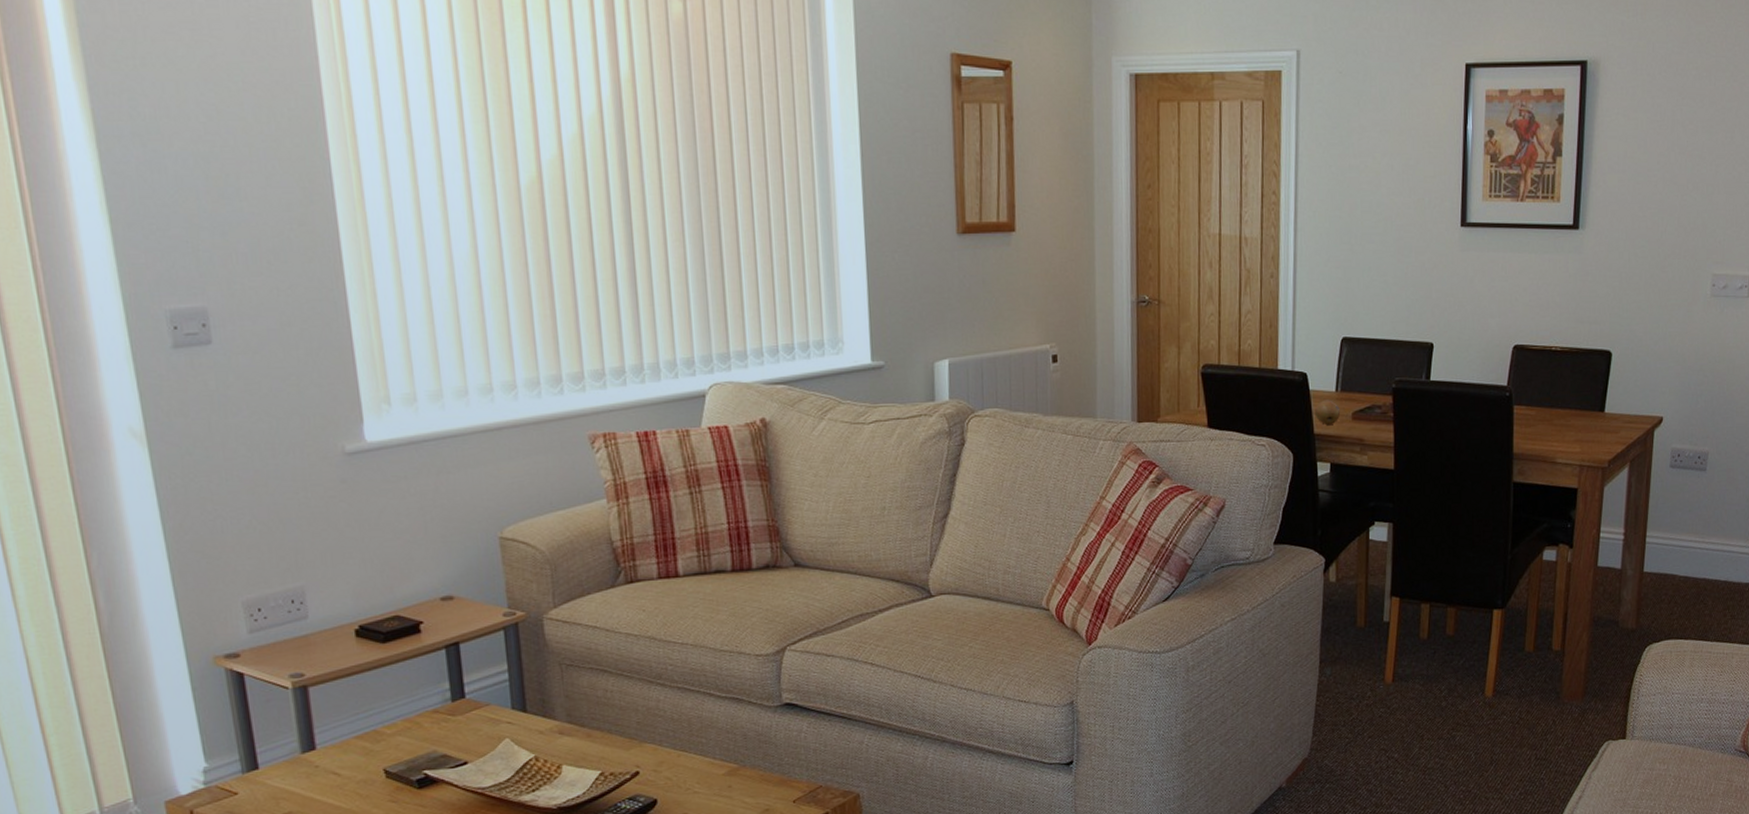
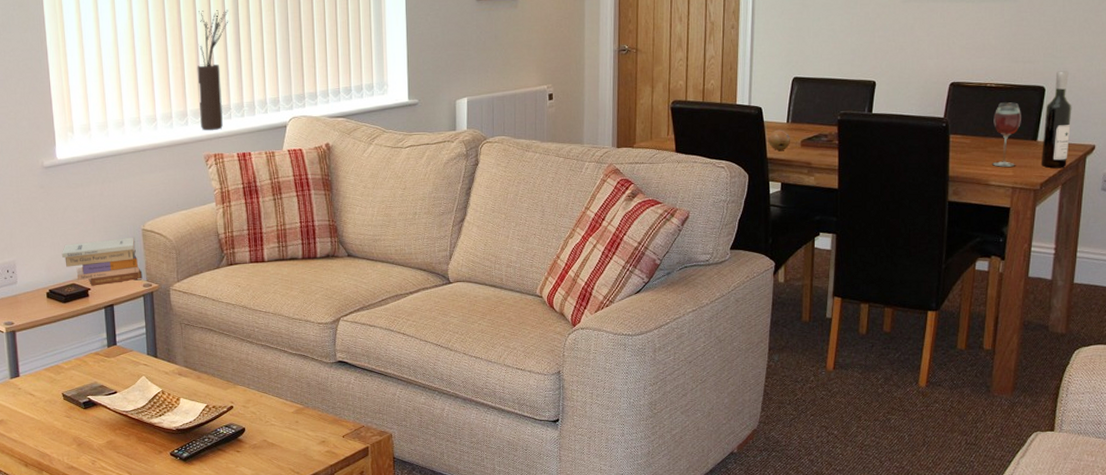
books: none [376,548,502,618] -> present [61,237,143,286]
vase: none [574,238,620,403] -> present [197,9,229,131]
wineglass: none [1559,368,1588,442] -> present [992,102,1021,167]
bottle: none [1608,333,1639,444] -> present [1040,71,1072,169]

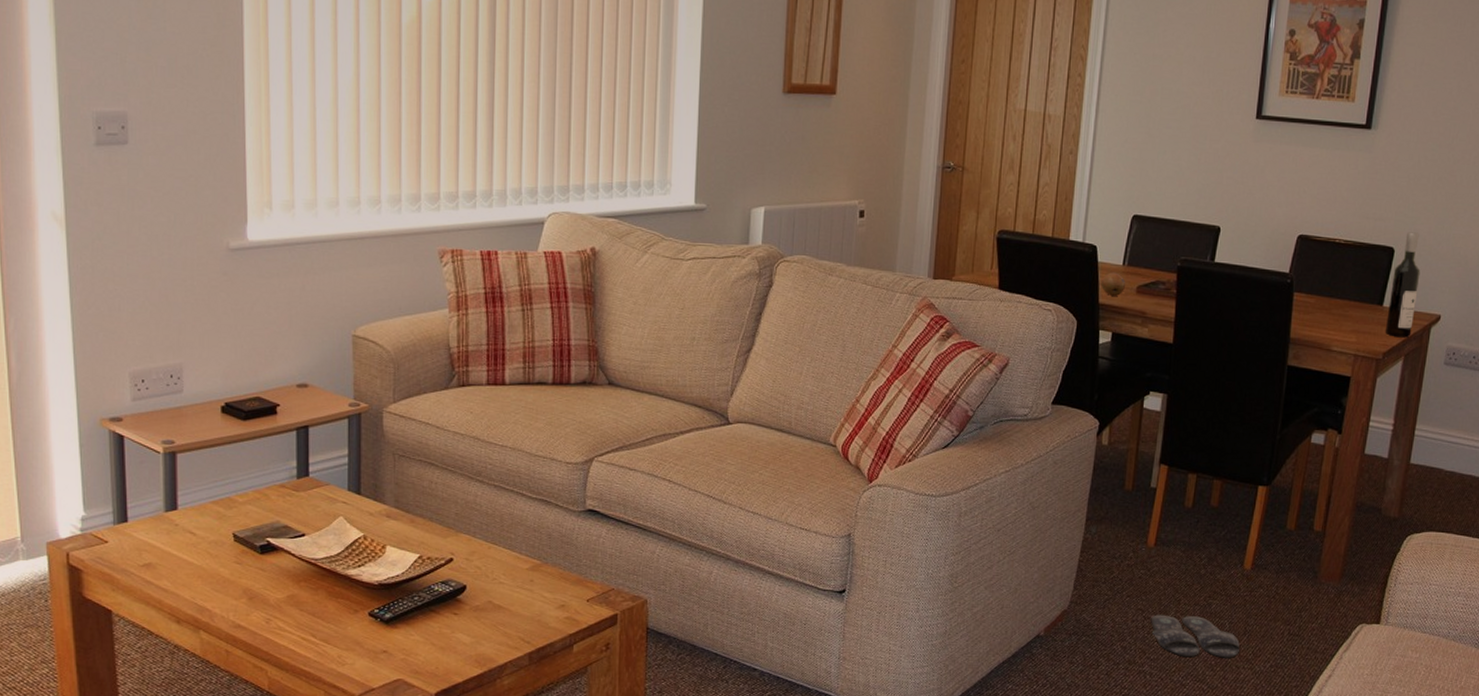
books: present [61,237,143,286] -> none [244,343,349,402]
vase: present [197,9,229,131] -> none [436,74,482,222]
slippers: none [834,430,920,468] -> present [1151,614,1240,658]
wineglass: present [992,102,1021,167] -> none [1336,261,1369,332]

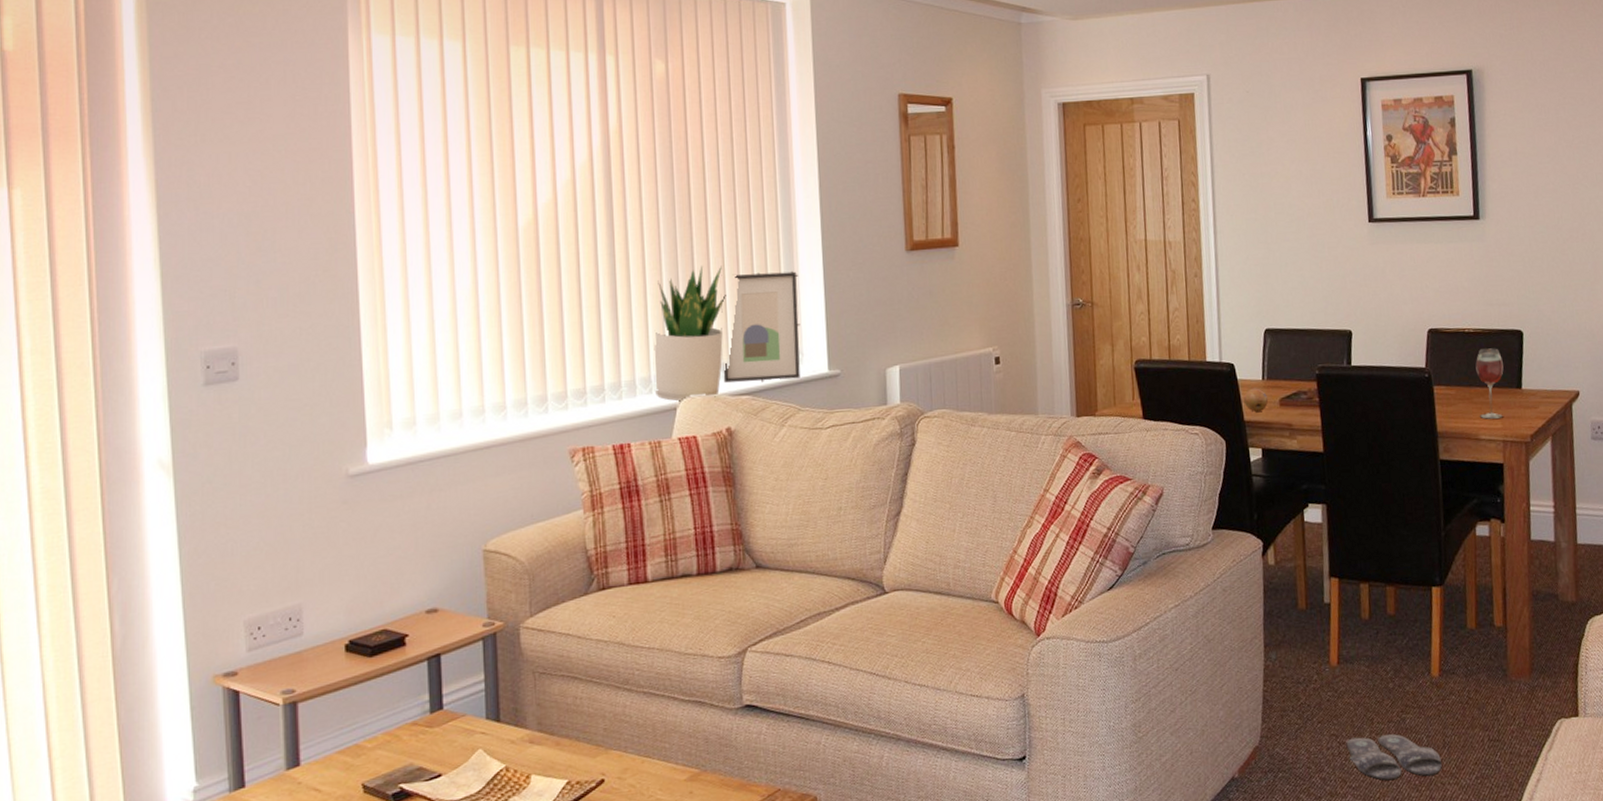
planter: none [524,83,601,216] -> present [653,265,726,402]
picture frame: none [592,95,674,208] -> present [721,270,801,383]
wineglass: none [1336,261,1369,332] -> present [1475,348,1504,419]
bottle: present [1385,232,1421,338] -> none [1526,313,1554,418]

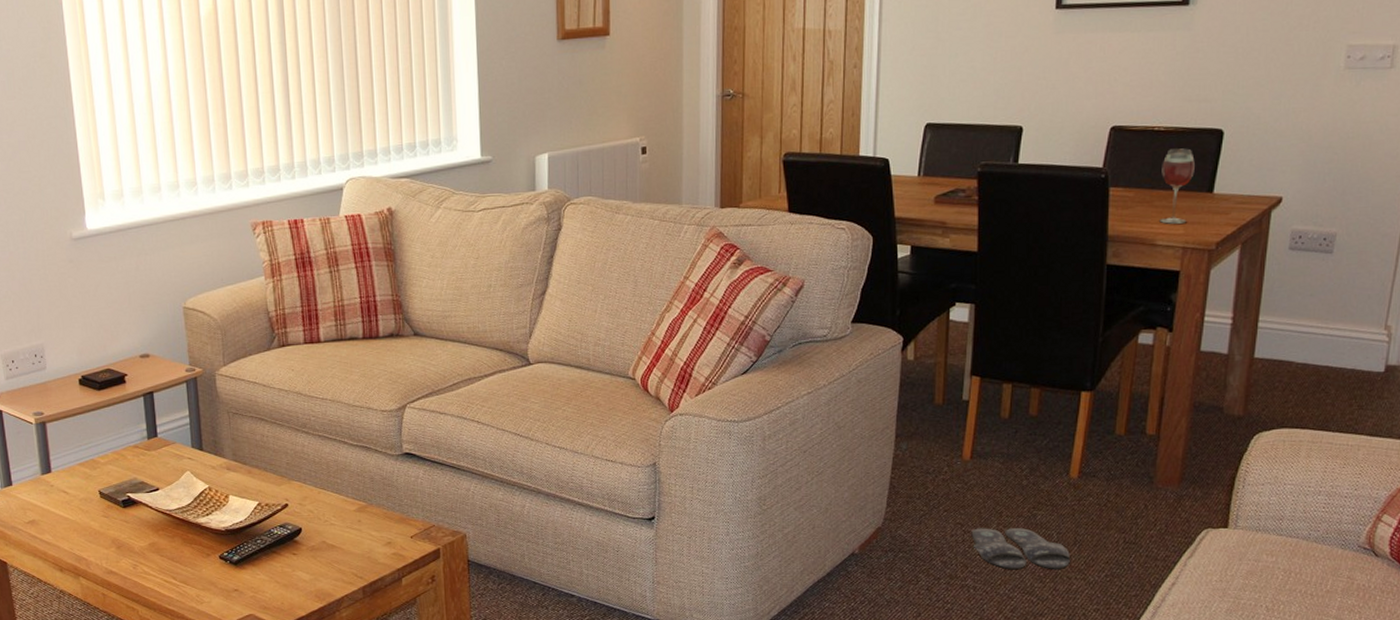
planter: present [653,265,726,402] -> none [321,54,387,182]
picture frame: present [721,270,801,383] -> none [382,59,455,167]
fruit: present [1243,388,1269,412] -> none [895,184,923,209]

